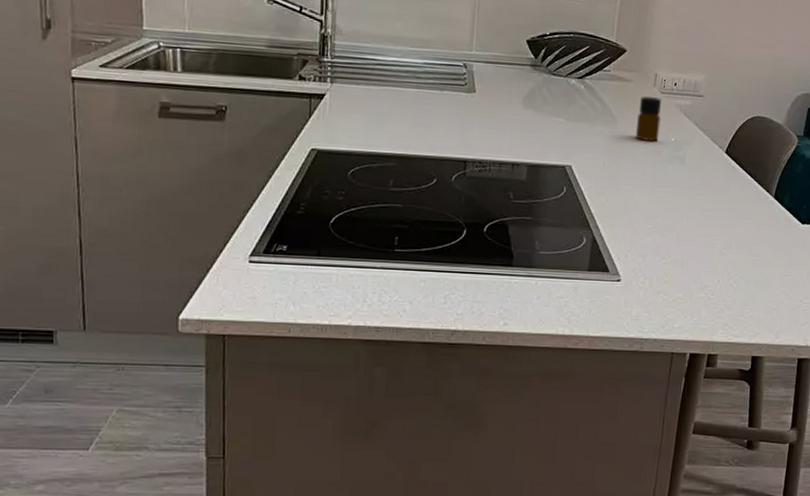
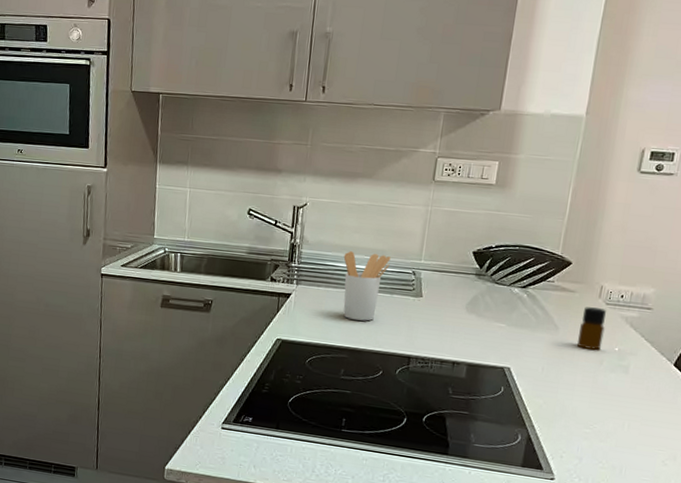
utensil holder: none [384,42,438,123] -> present [343,251,391,321]

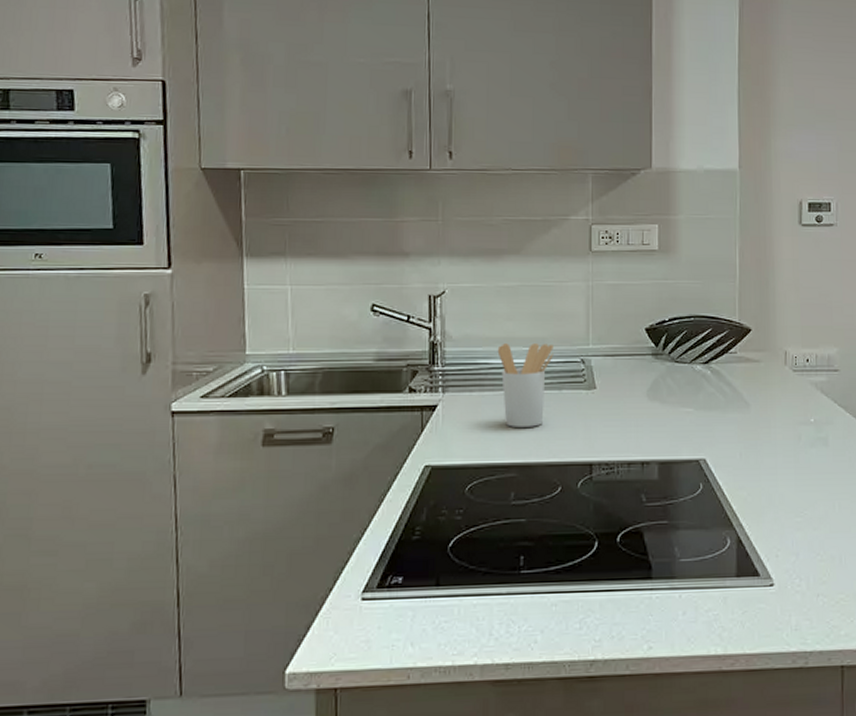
bottle: present [576,307,606,350] -> none [771,376,797,424]

